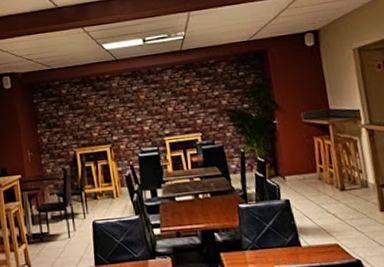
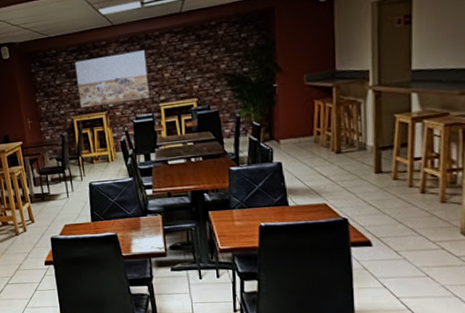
wall art: none [78,84,154,140] -> present [74,50,150,108]

